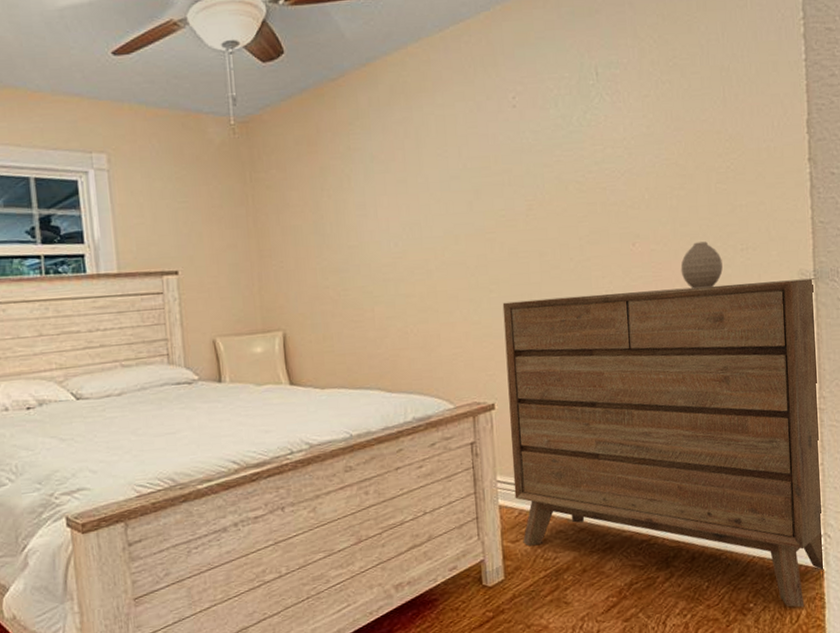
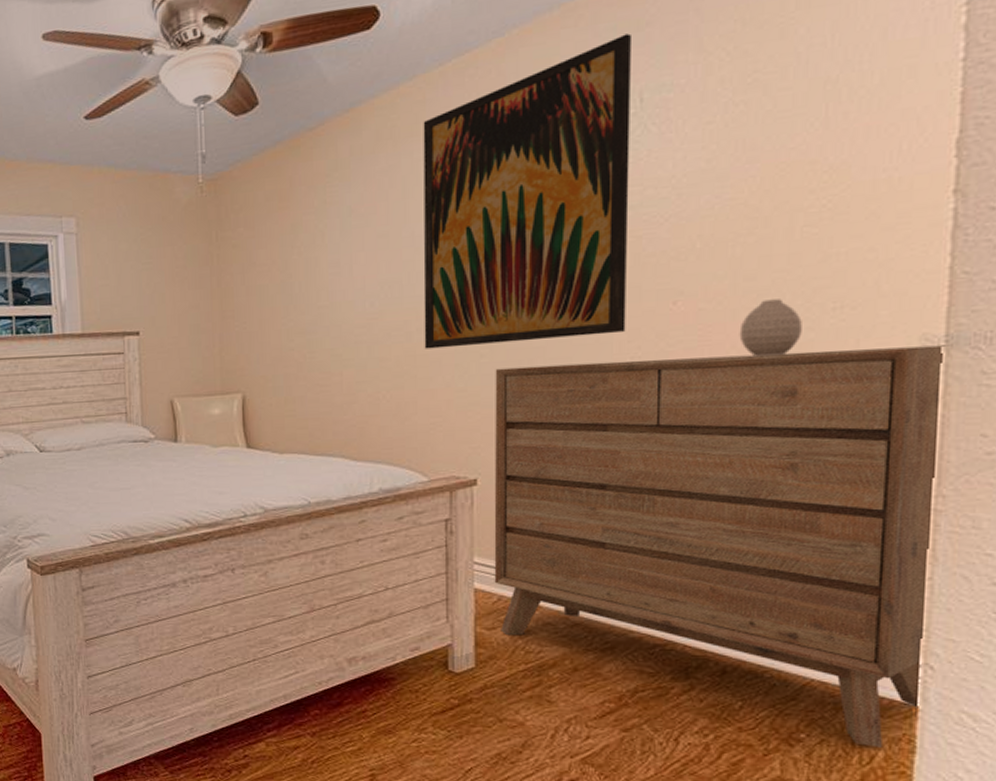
wall art: none [429,18,600,286] -> present [423,33,633,349]

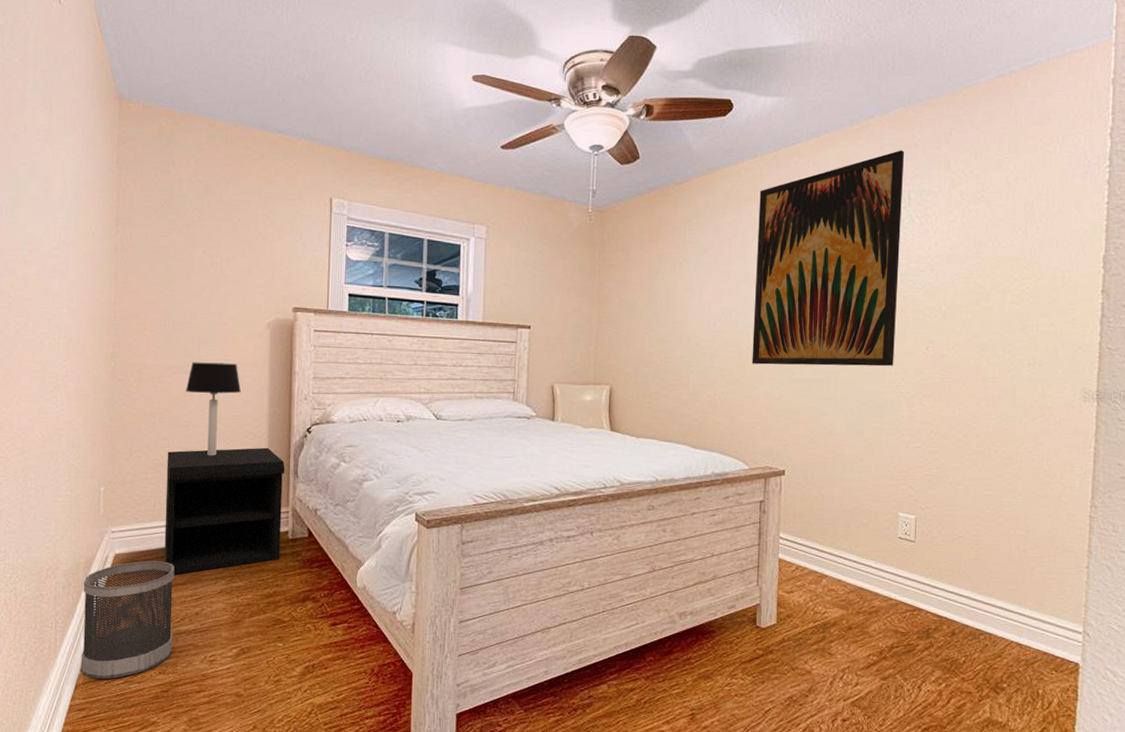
dresser: present [494,345,945,748] -> none [794,384,1097,696]
vase: present [739,299,802,356] -> none [968,353,1009,394]

